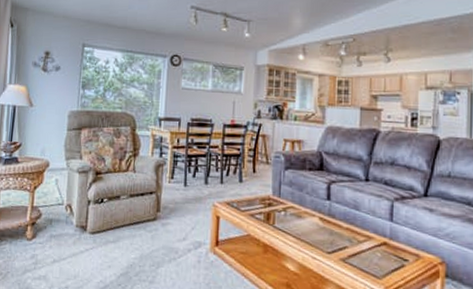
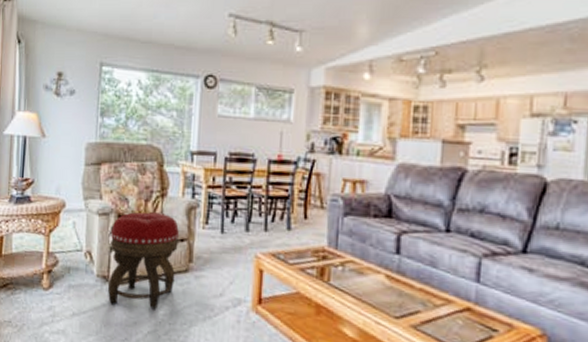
footstool: none [85,169,148,255] -> present [107,212,179,310]

